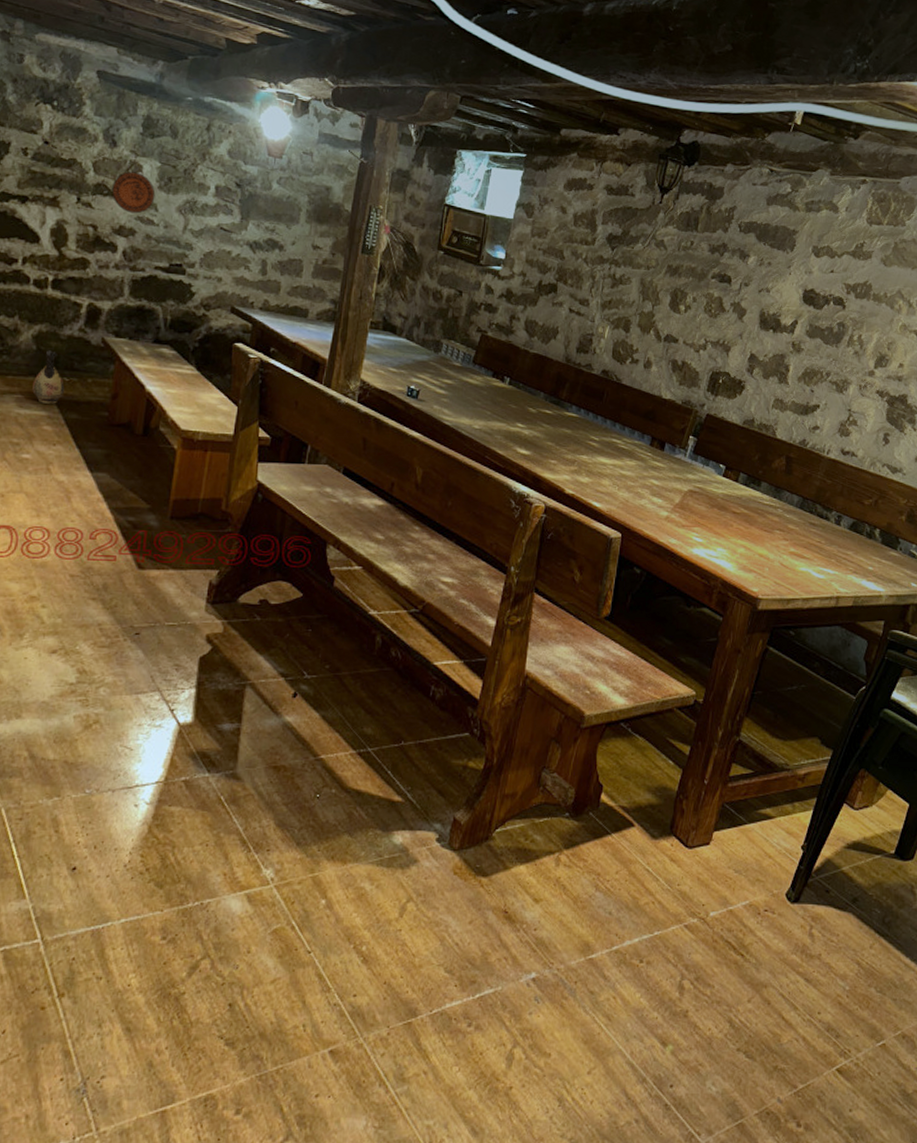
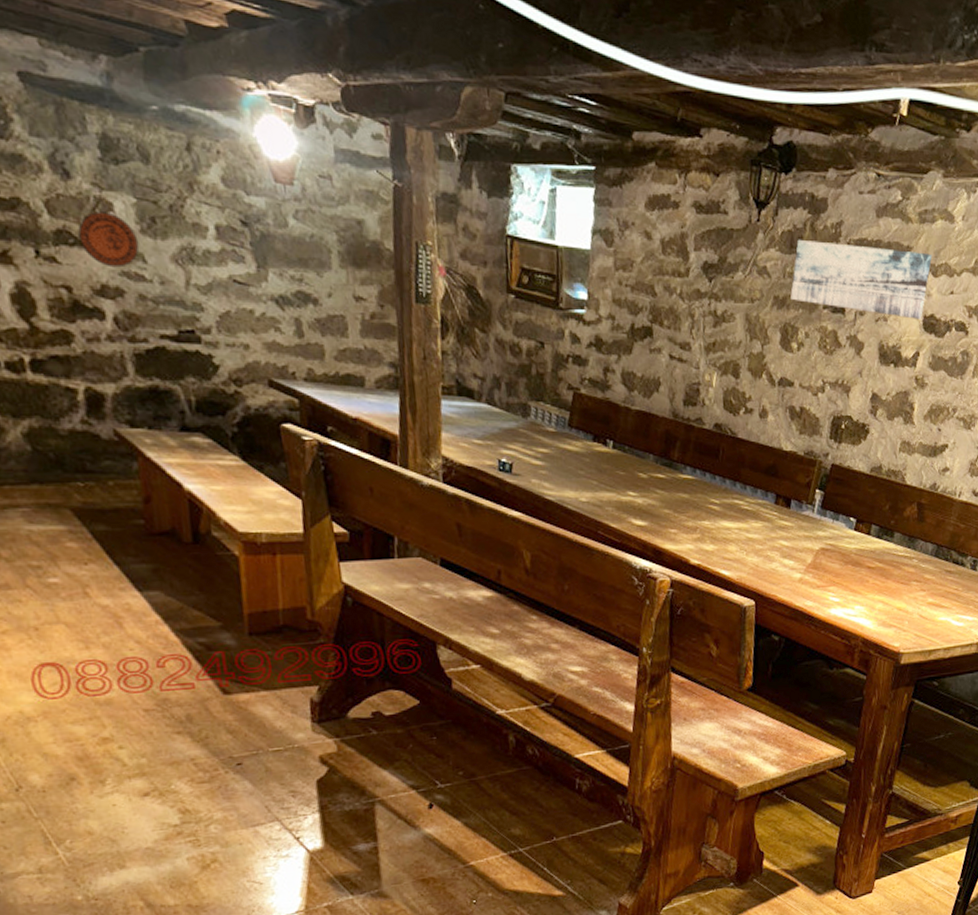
ceramic jug: present [31,350,65,404] -> none [38,450,82,516]
wall art: none [683,219,816,294] -> present [790,239,933,320]

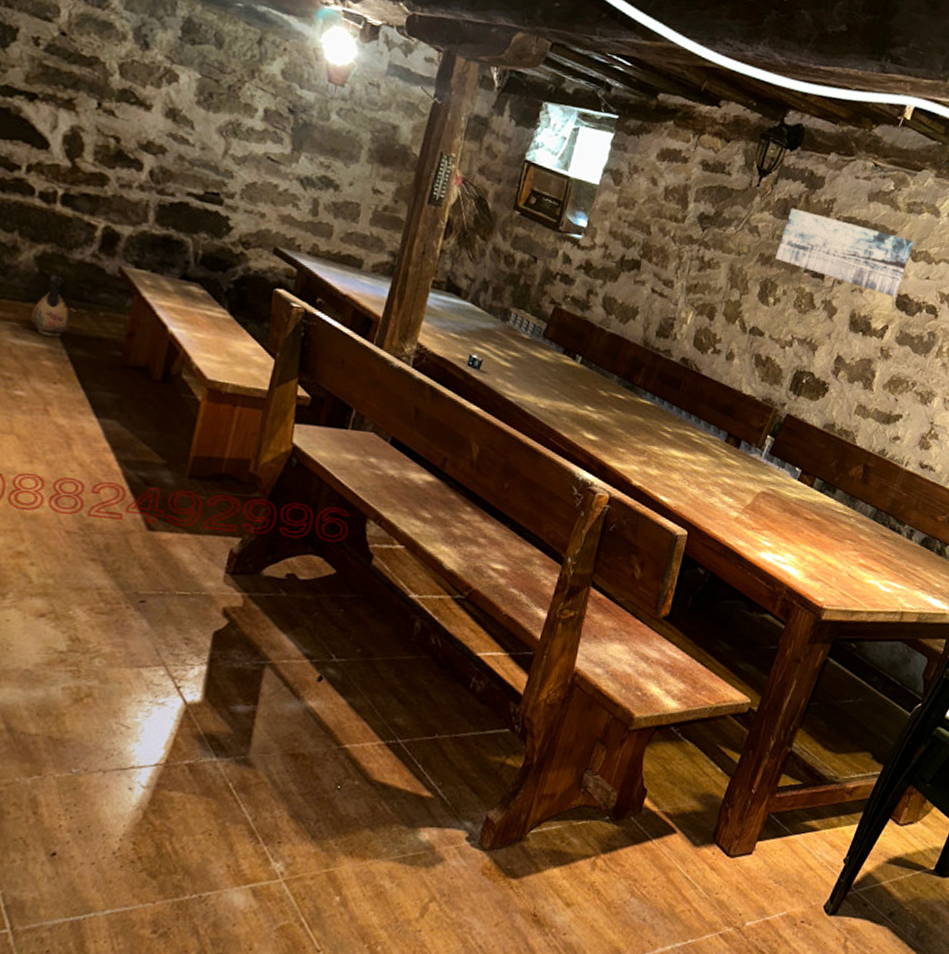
ceramic jug: none [38,450,82,516] -> present [30,274,71,337]
decorative plate: present [77,211,140,268] -> none [140,79,193,130]

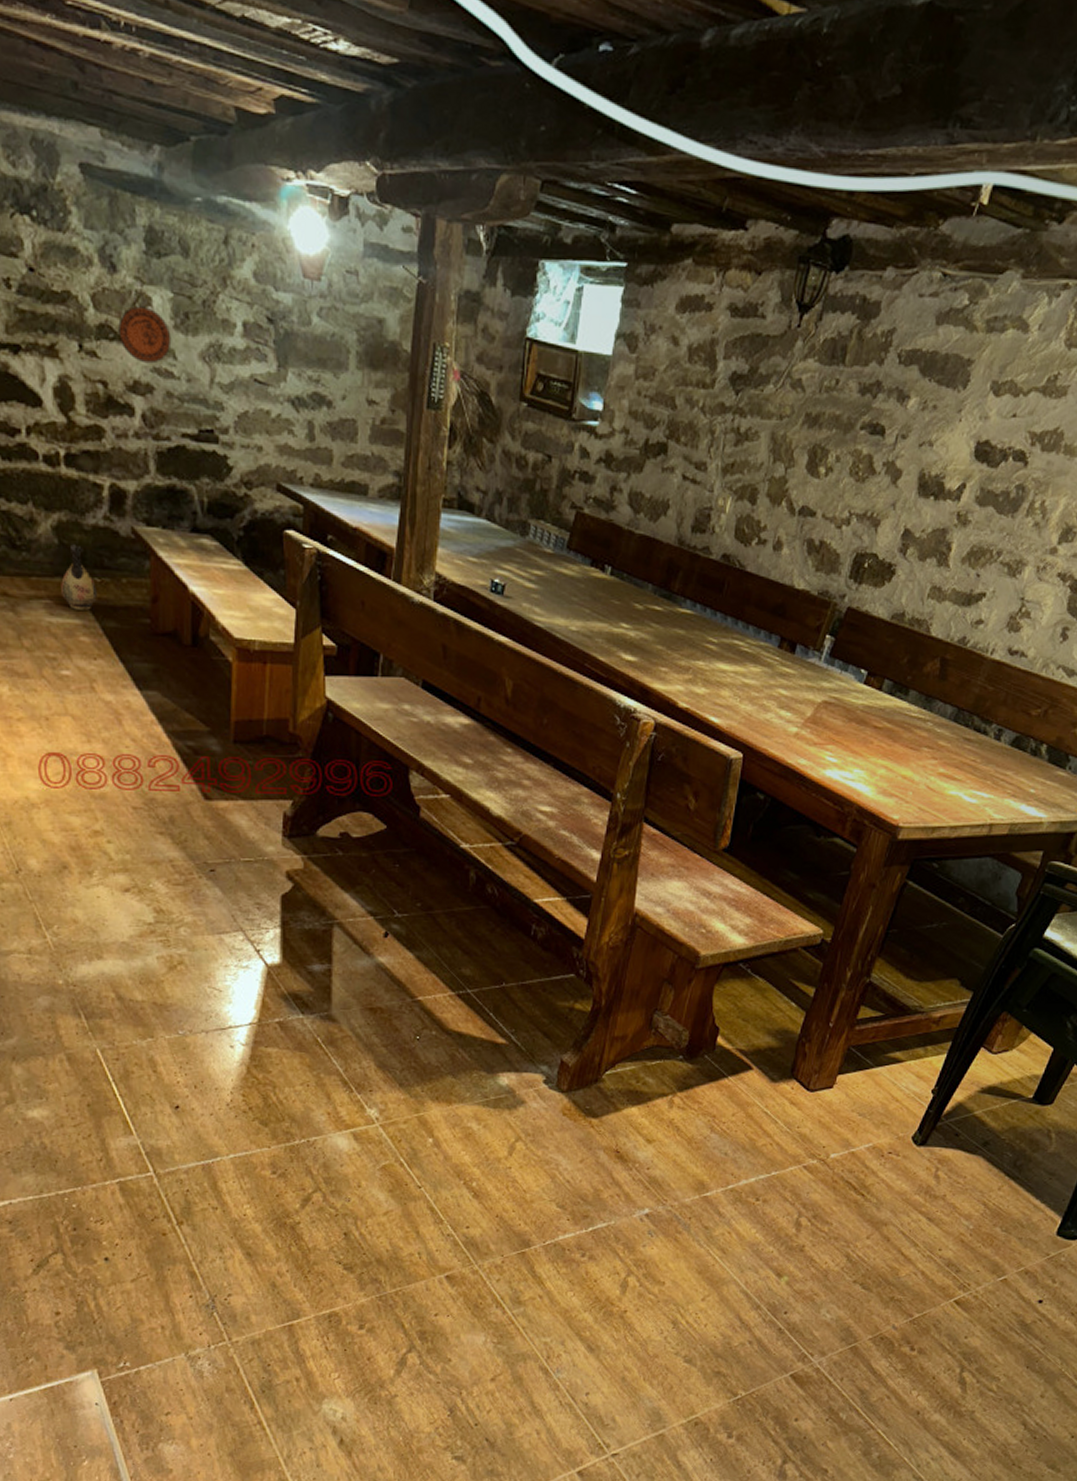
decorative plate: none [140,79,193,130] -> present [118,306,172,364]
wall art: present [775,208,915,298] -> none [825,348,997,447]

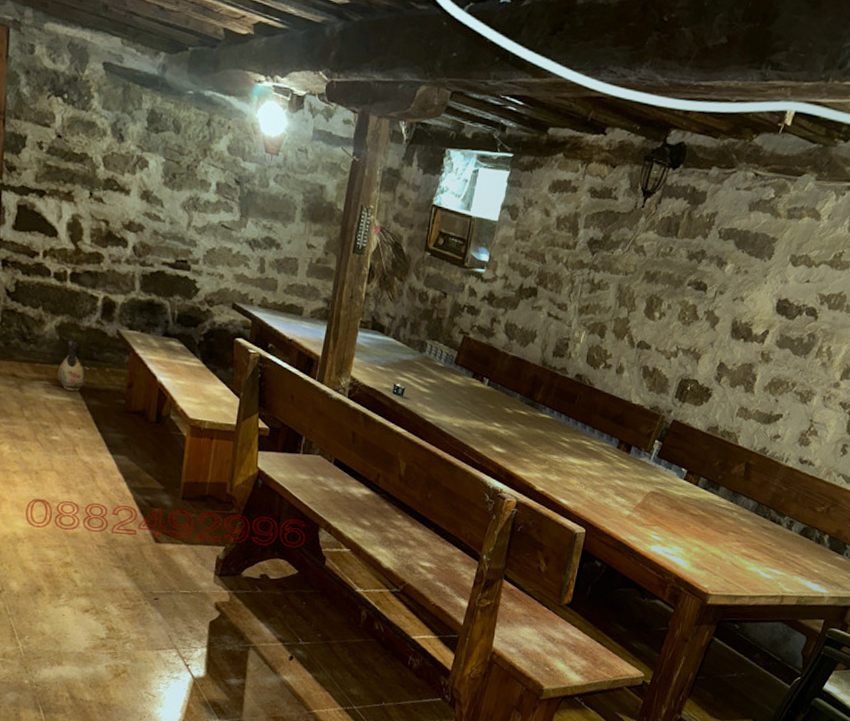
decorative plate: present [118,306,172,364] -> none [121,167,161,210]

